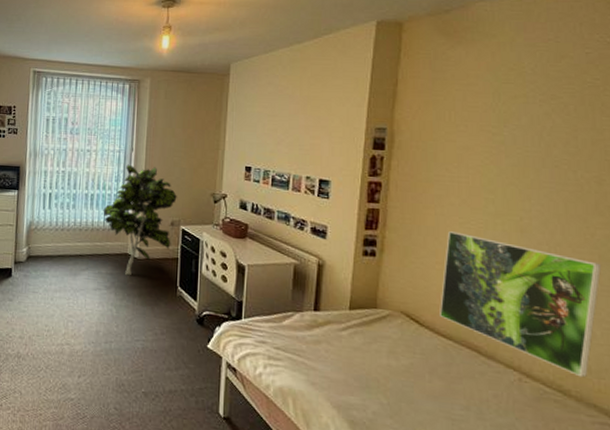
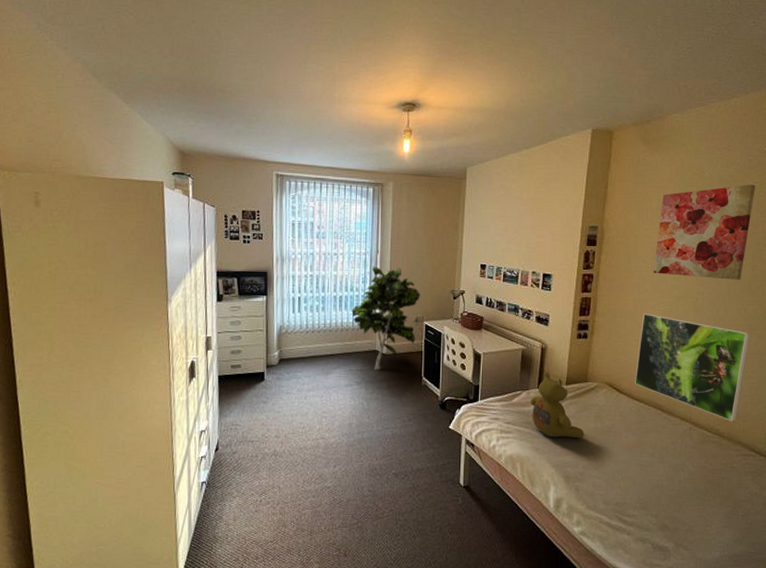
stuffed bear: none [305,291,374,377] -> present [530,371,585,439]
wall art: none [460,81,597,197] -> present [654,184,755,280]

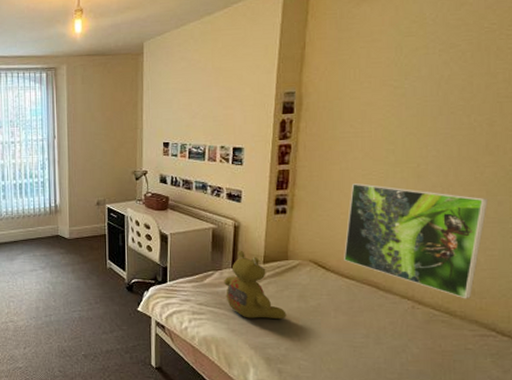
indoor plant: present [351,266,420,371] -> none [32,151,101,255]
wall art: present [654,184,755,280] -> none [364,26,493,140]

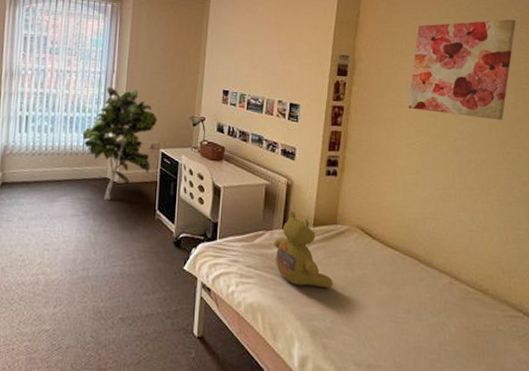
indoor plant: none [32,151,101,255] -> present [82,86,157,201]
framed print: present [344,182,489,299] -> none [389,151,515,278]
wall art: none [364,26,493,140] -> present [409,19,516,120]

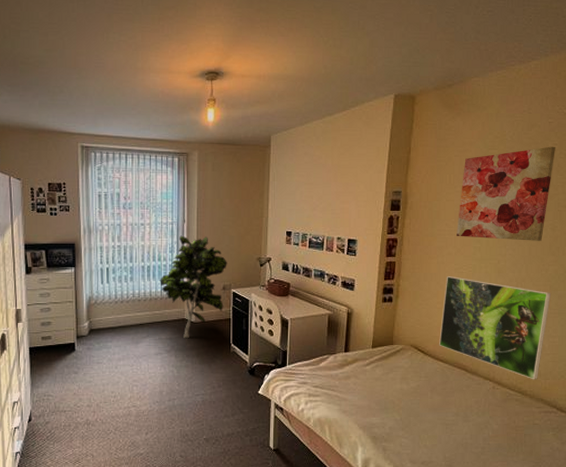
stuffed bear: present [274,210,333,289] -> none [338,335,391,401]
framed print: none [389,151,515,278] -> present [439,275,552,380]

